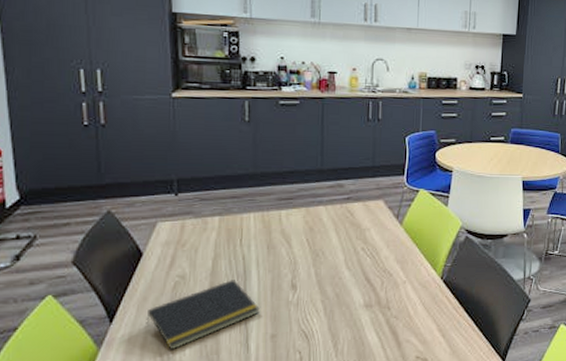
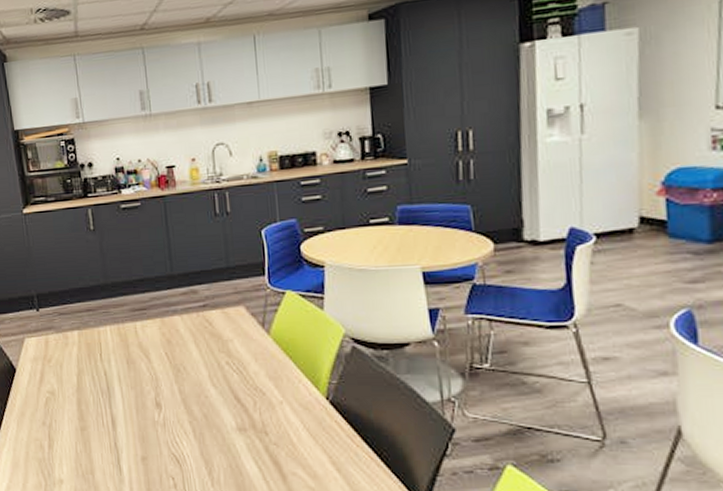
notepad: present [146,280,260,350] -> none [26,397,127,467]

